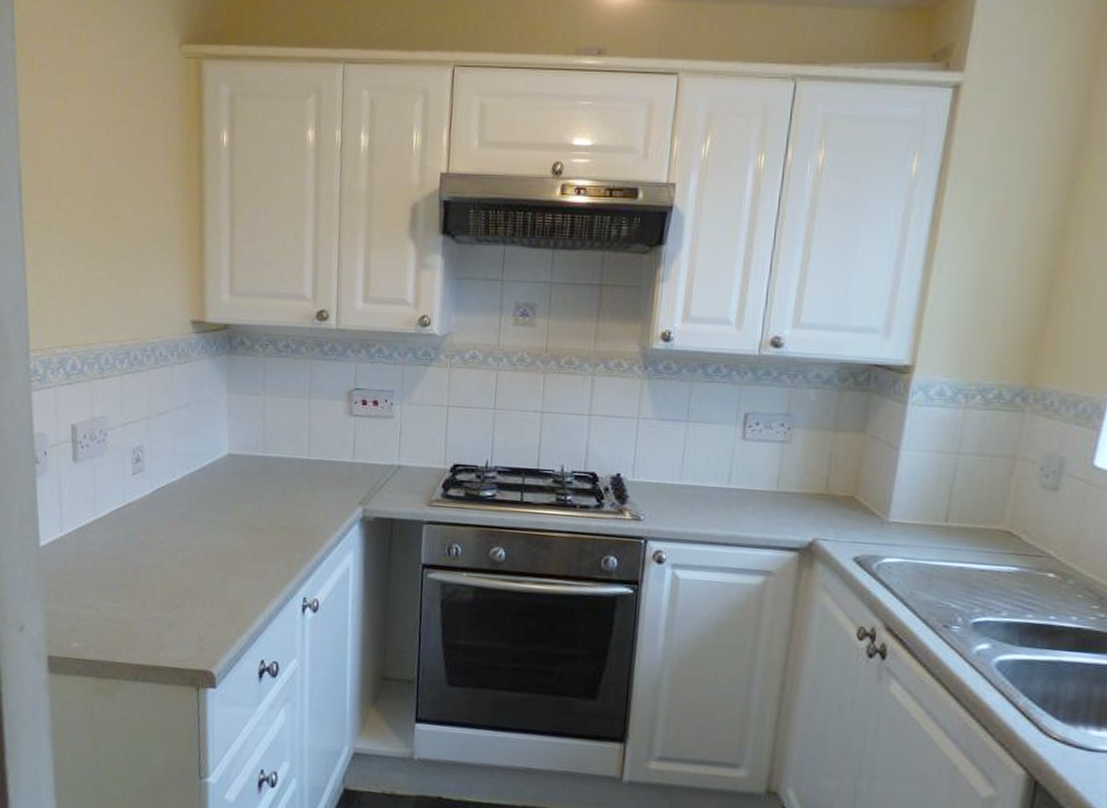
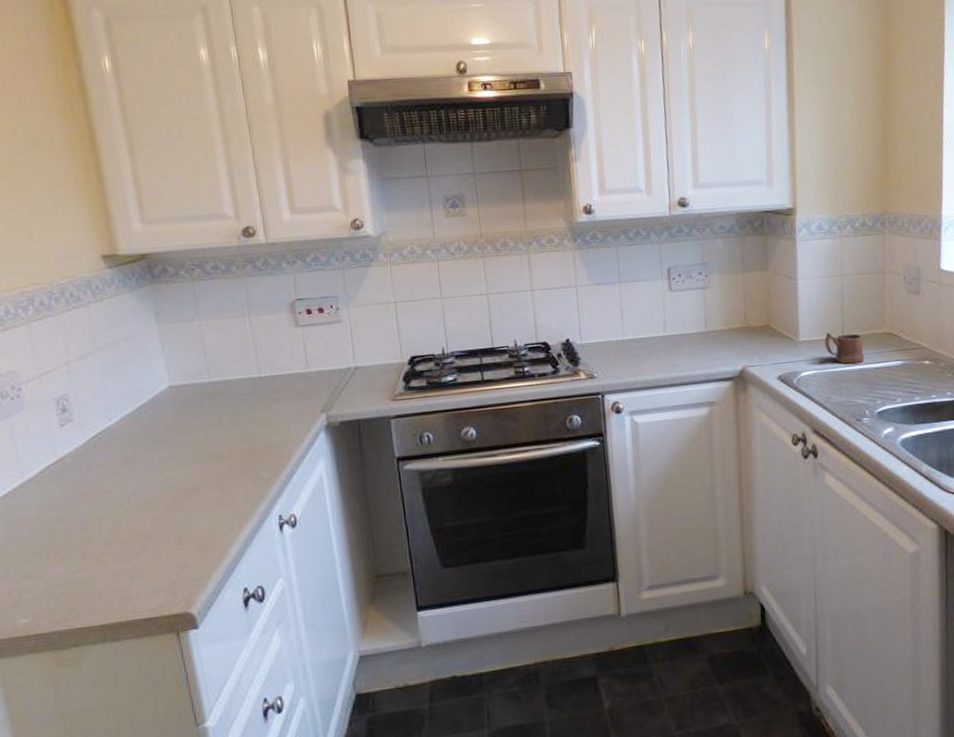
mug: none [920,517,972,560] -> present [824,332,865,364]

